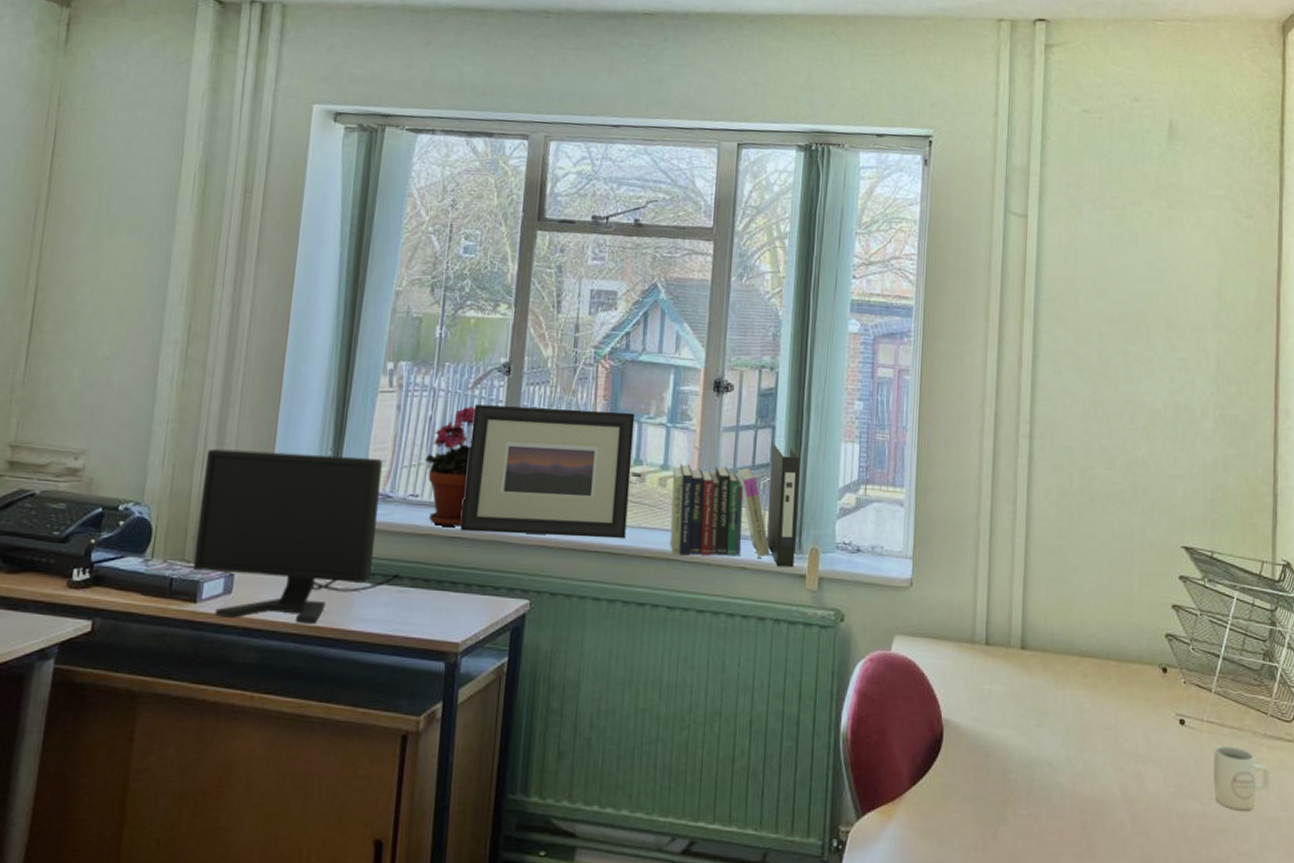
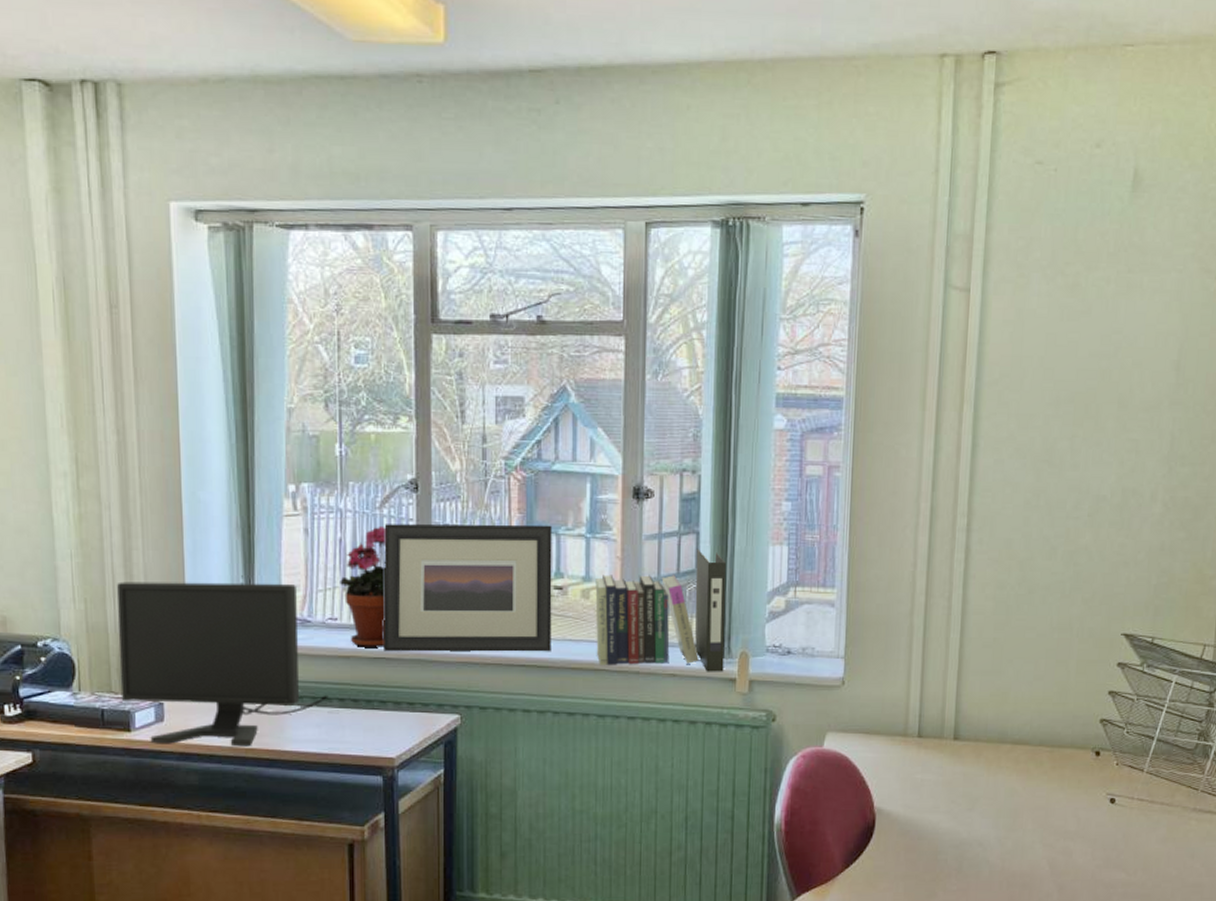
mug: present [1212,746,1270,811] -> none [1139,821,1197,878]

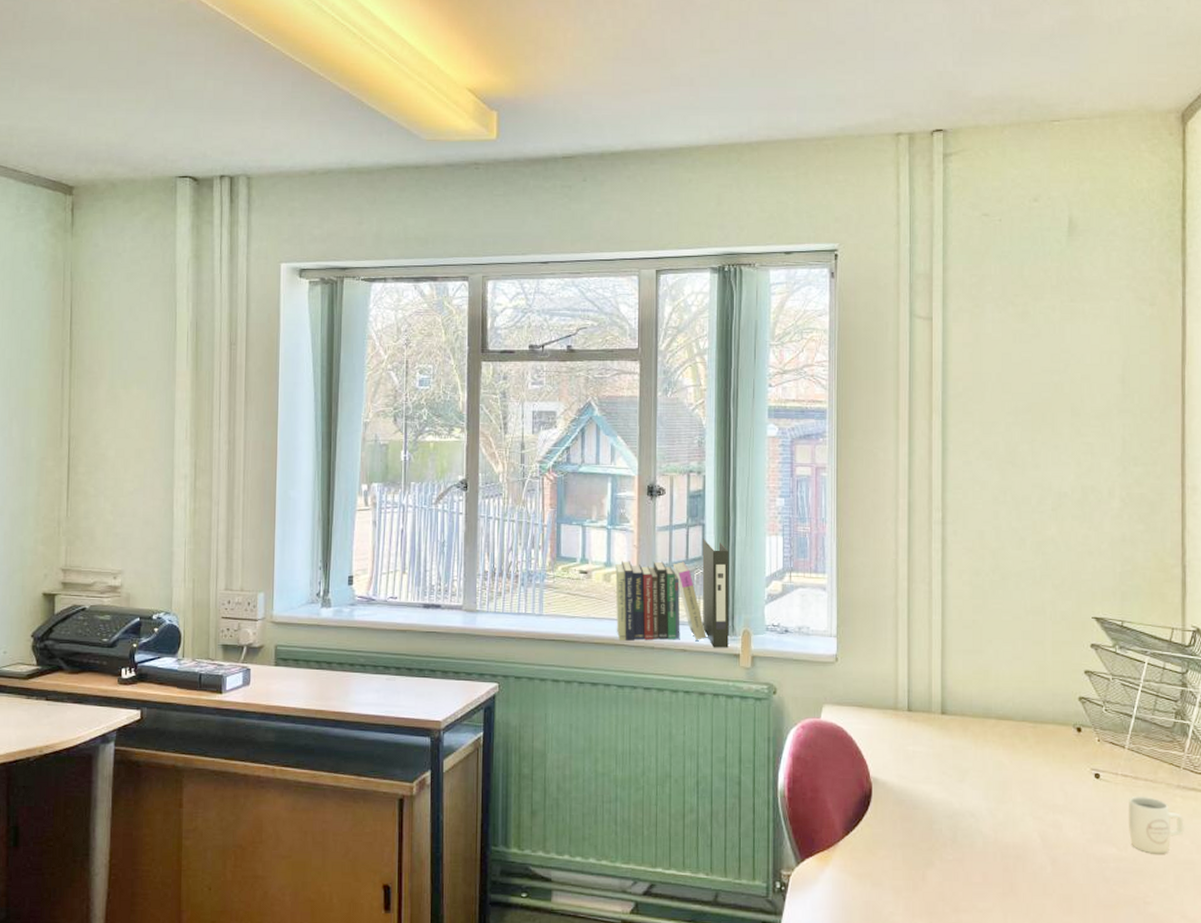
computer monitor: present [116,582,328,747] -> none [216,565,387,709]
potted plant: present [340,525,386,647] -> none [400,518,440,623]
picture frame: present [383,524,553,652] -> none [435,517,579,629]
mug: none [1139,821,1197,878] -> present [1128,797,1184,854]

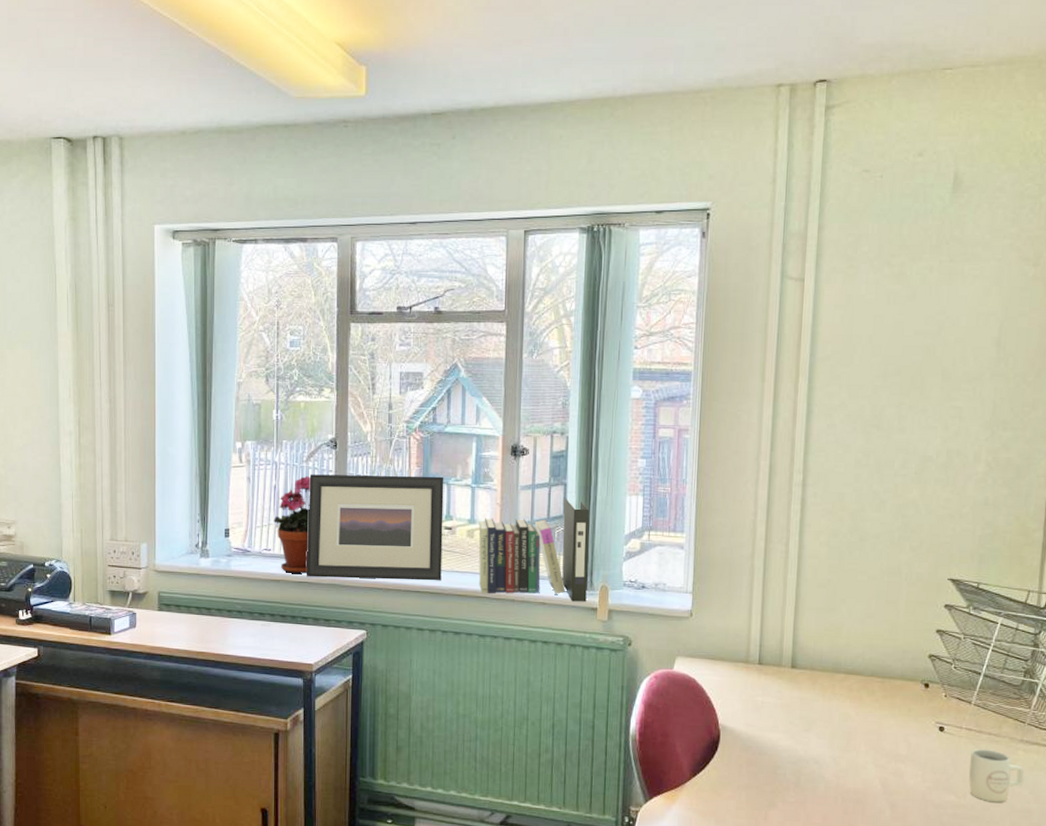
potted plant: none [400,518,440,623] -> present [274,475,310,574]
picture frame: none [435,517,579,629] -> present [307,474,444,581]

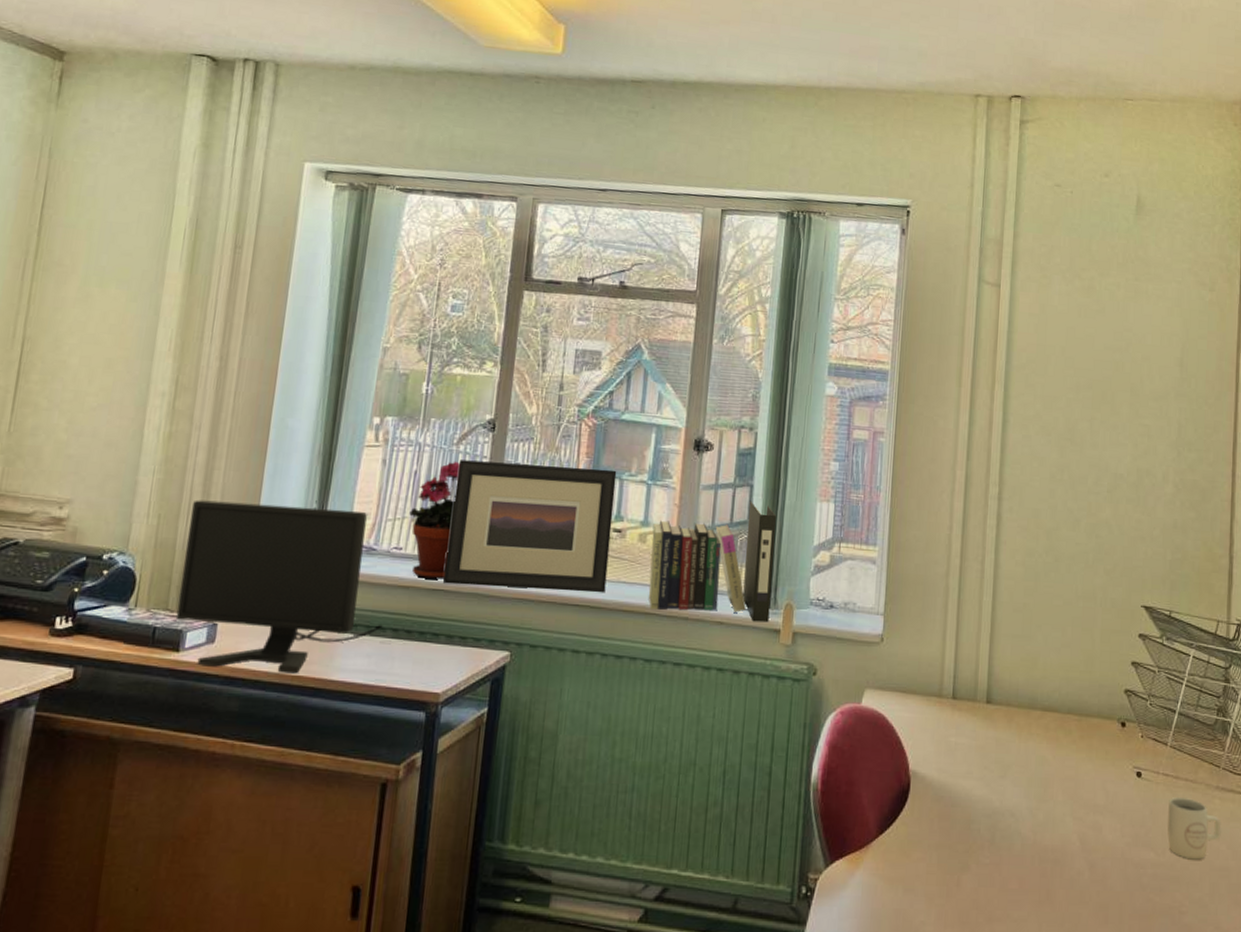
computer monitor: none [104,517,262,650] -> present [176,500,383,674]

